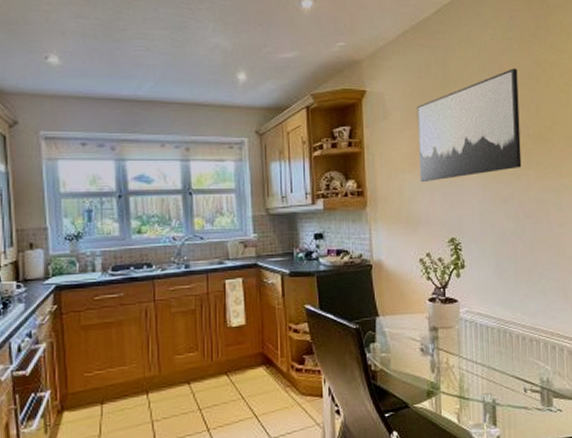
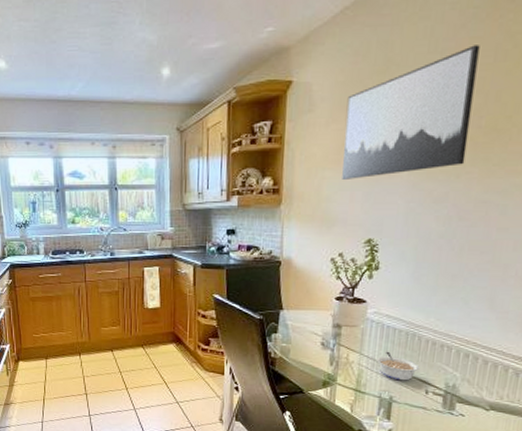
legume: none [475,351,515,381] -> present [376,351,420,381]

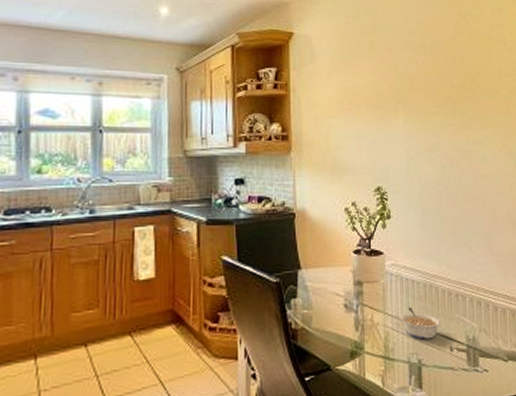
wall art: present [342,45,480,179] -> none [344,19,447,128]

